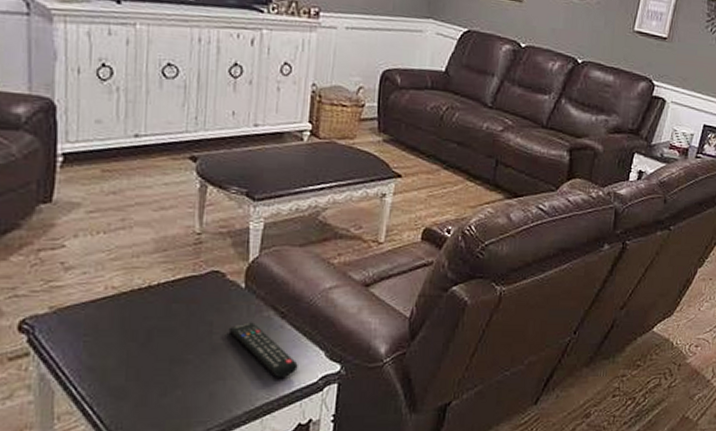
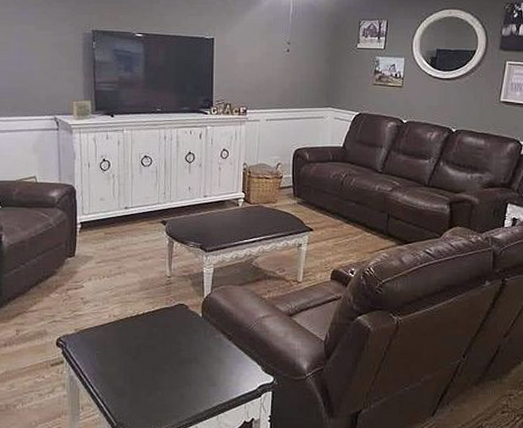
remote control: present [228,322,298,378] -> none [192,342,242,386]

